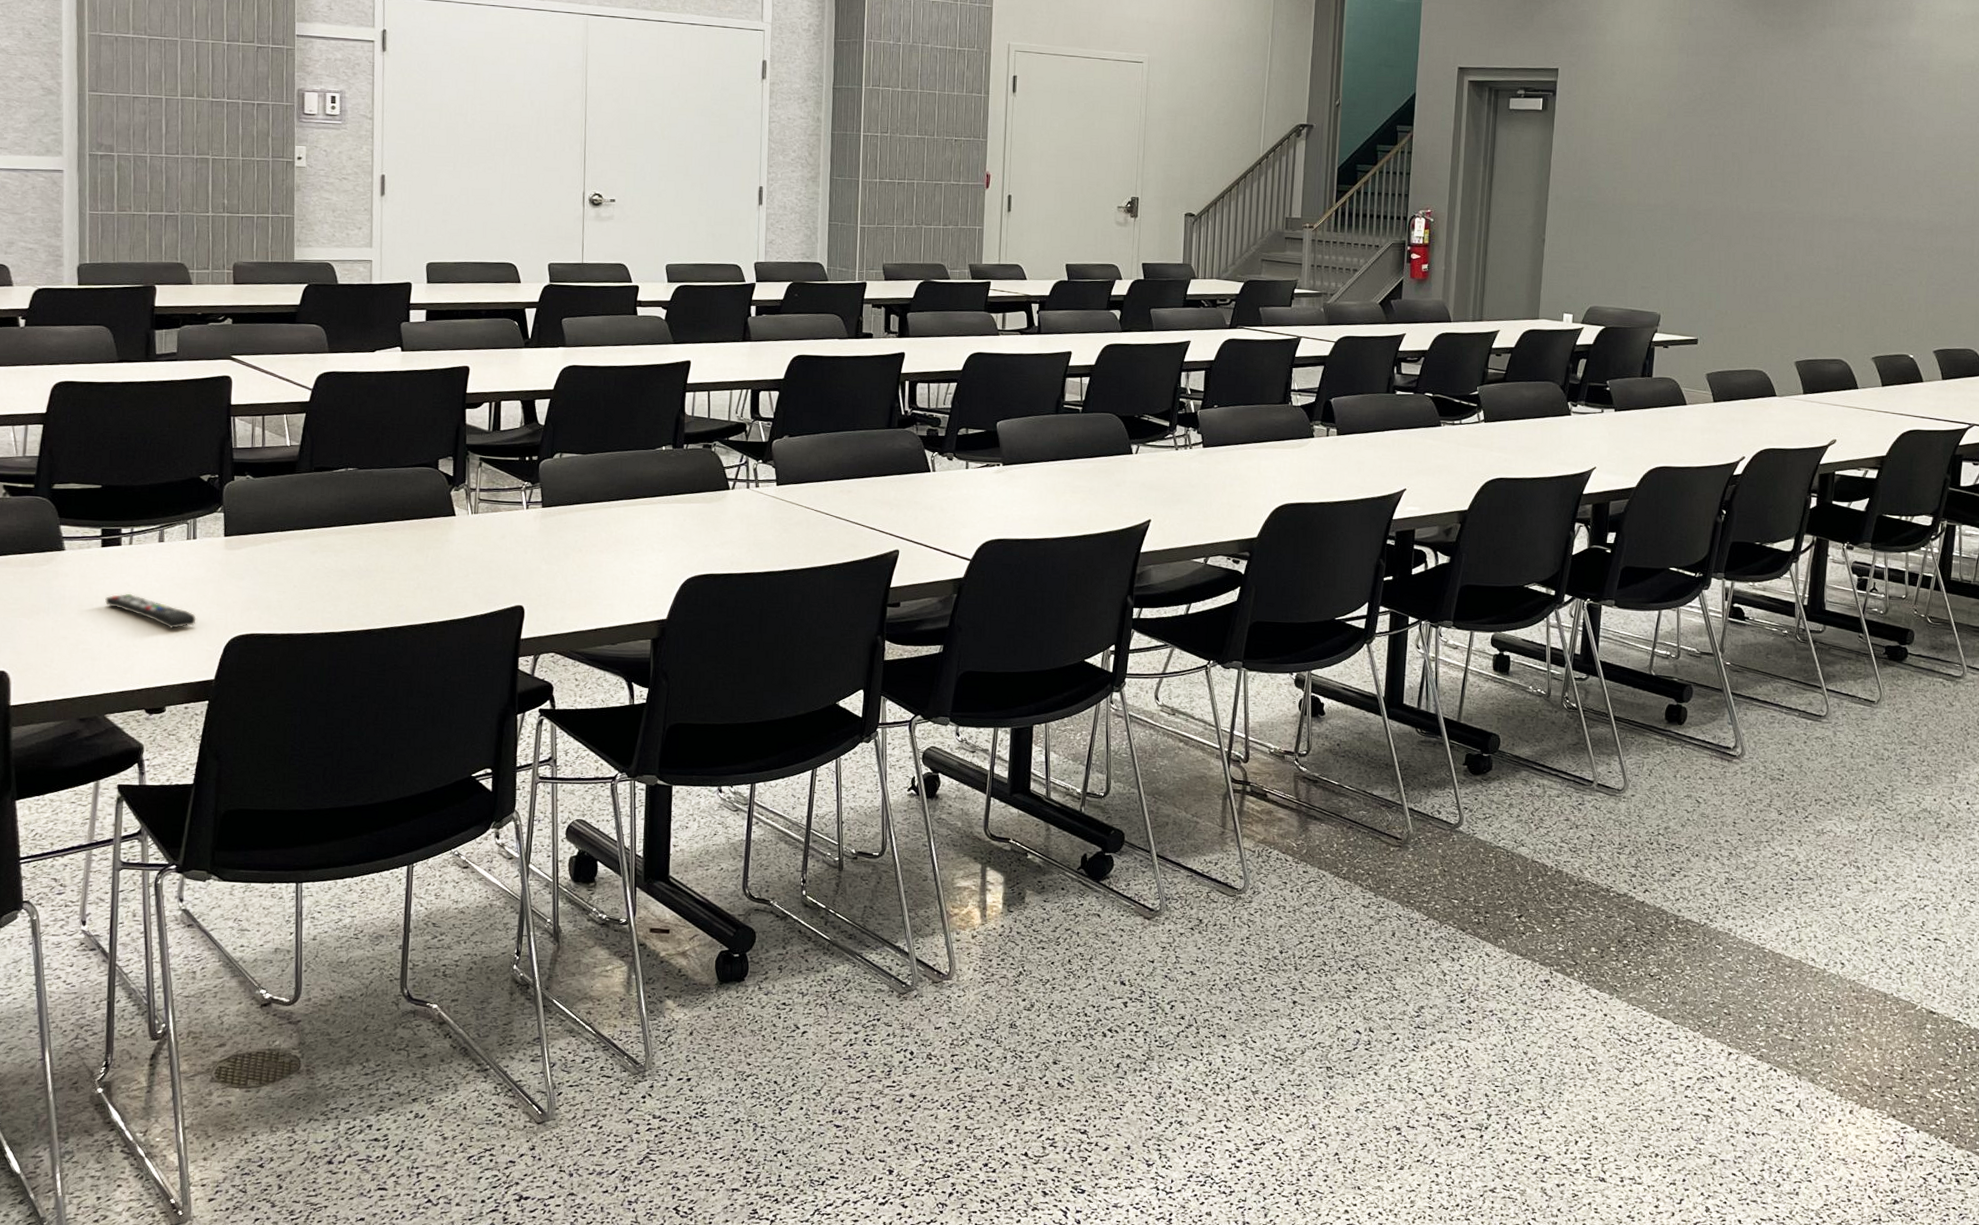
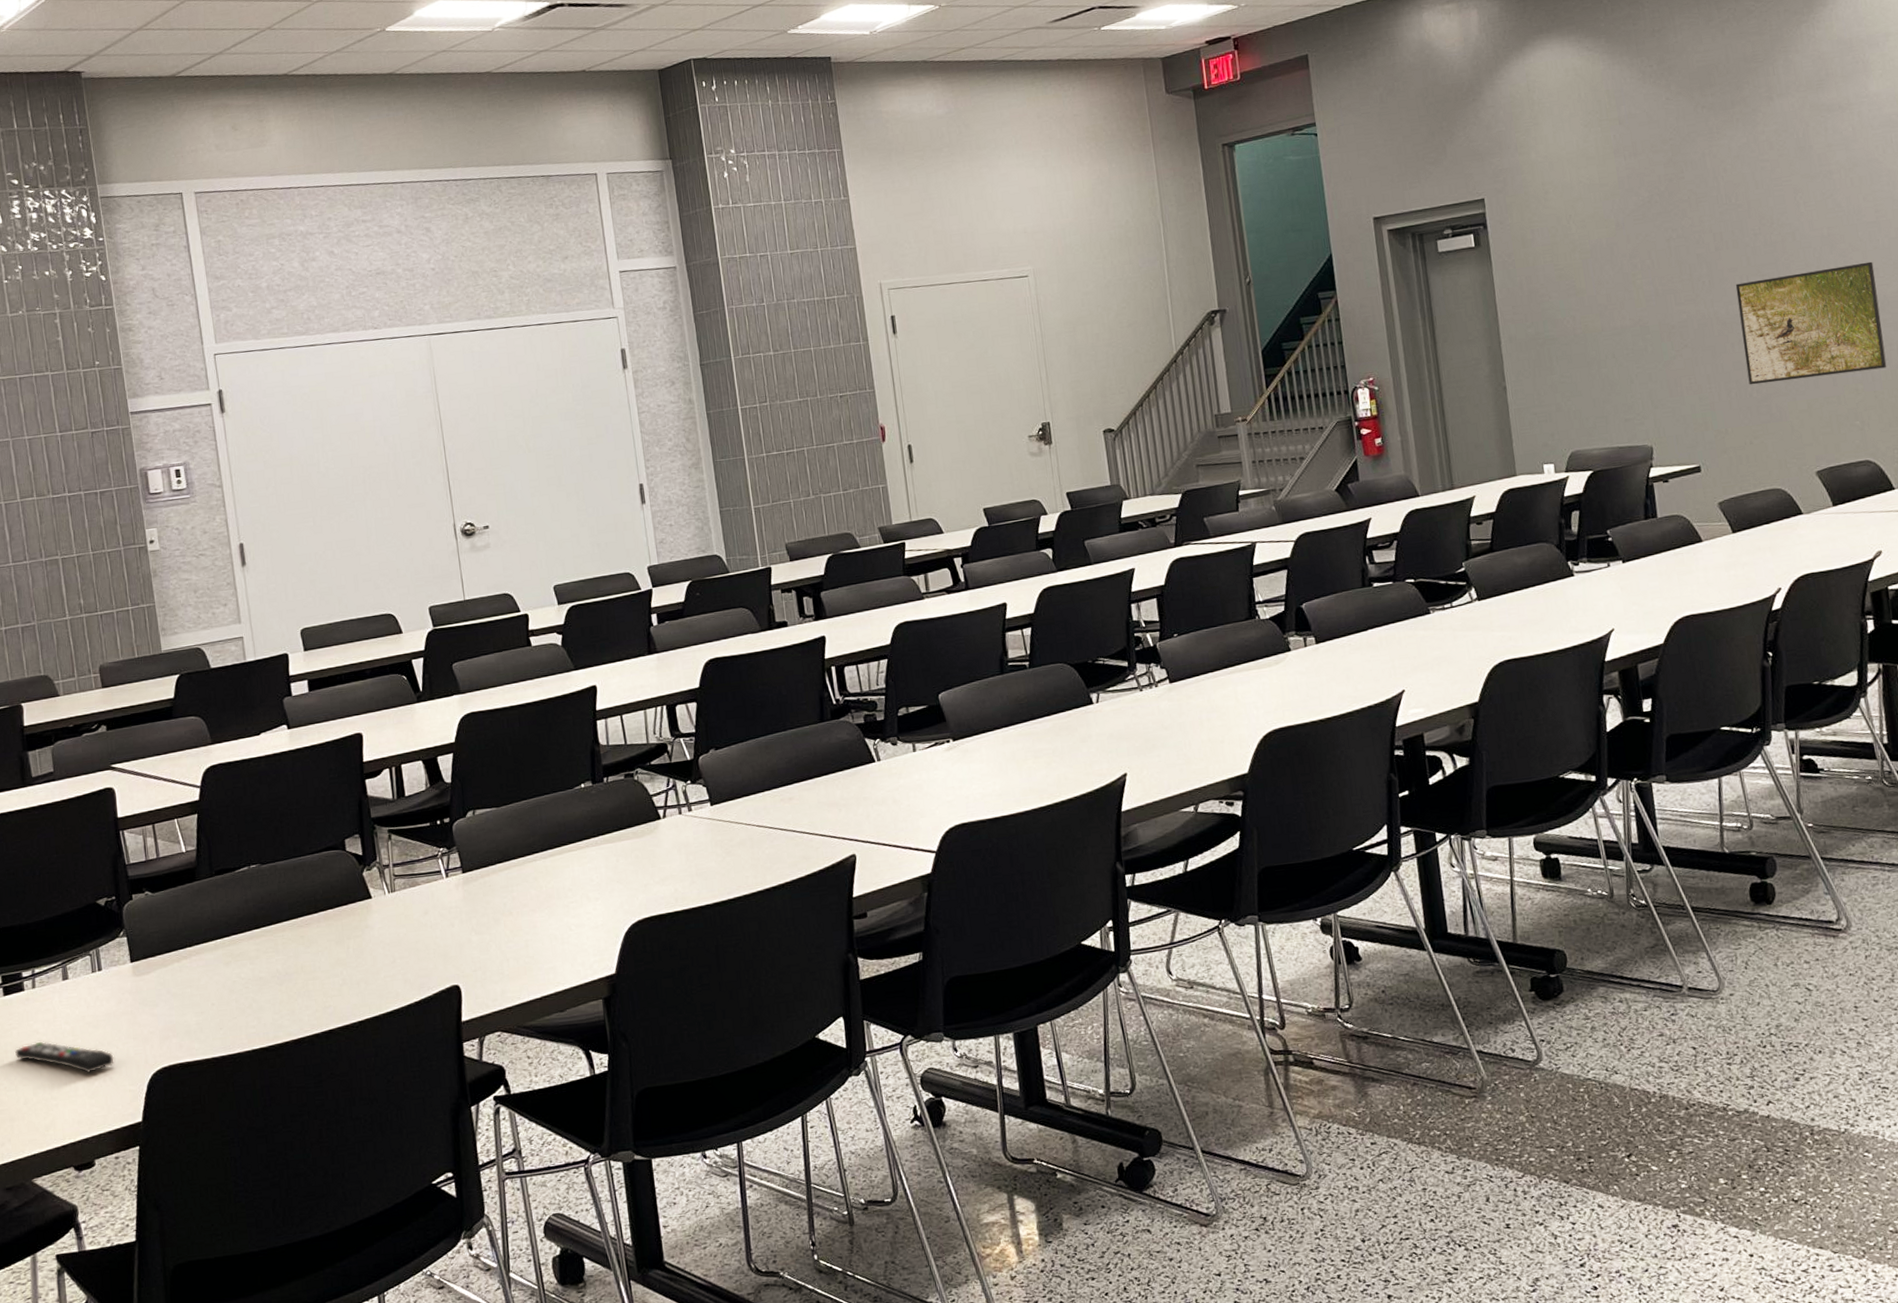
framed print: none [1754,185,1881,282] -> present [1735,261,1887,385]

